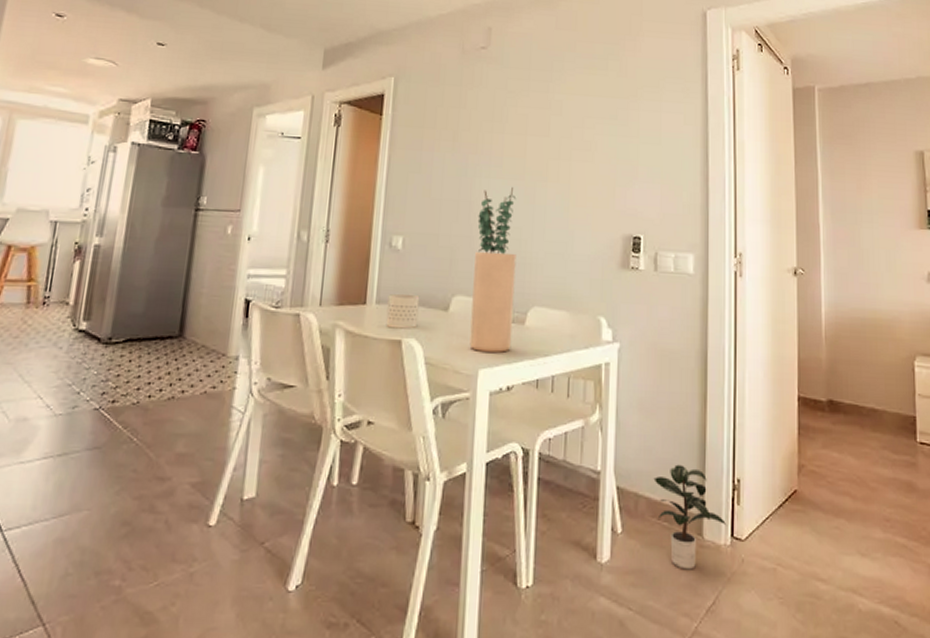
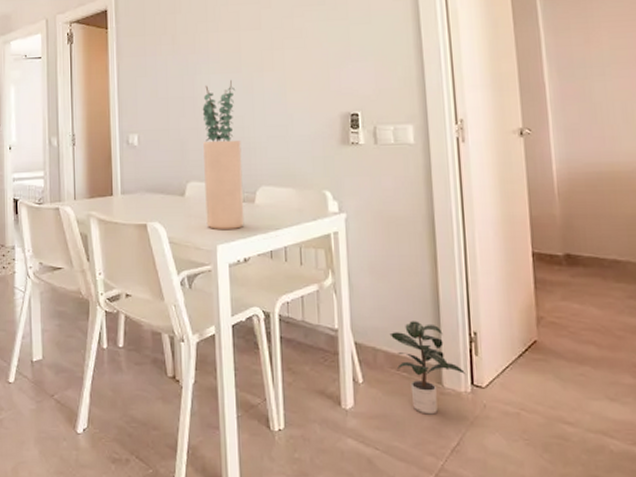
mug: present [386,293,420,329] -> none [131,183,159,214]

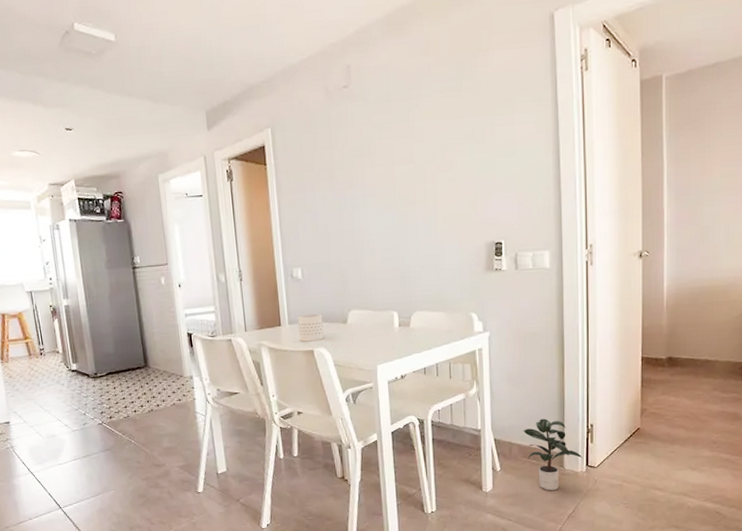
mug: none [131,183,159,214] -> present [297,313,324,342]
vase: present [202,80,245,229] -> none [360,214,401,352]

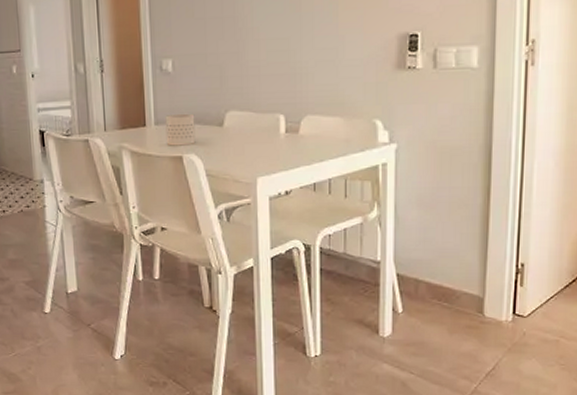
potted plant: present [523,418,582,491] -> none [433,253,508,342]

